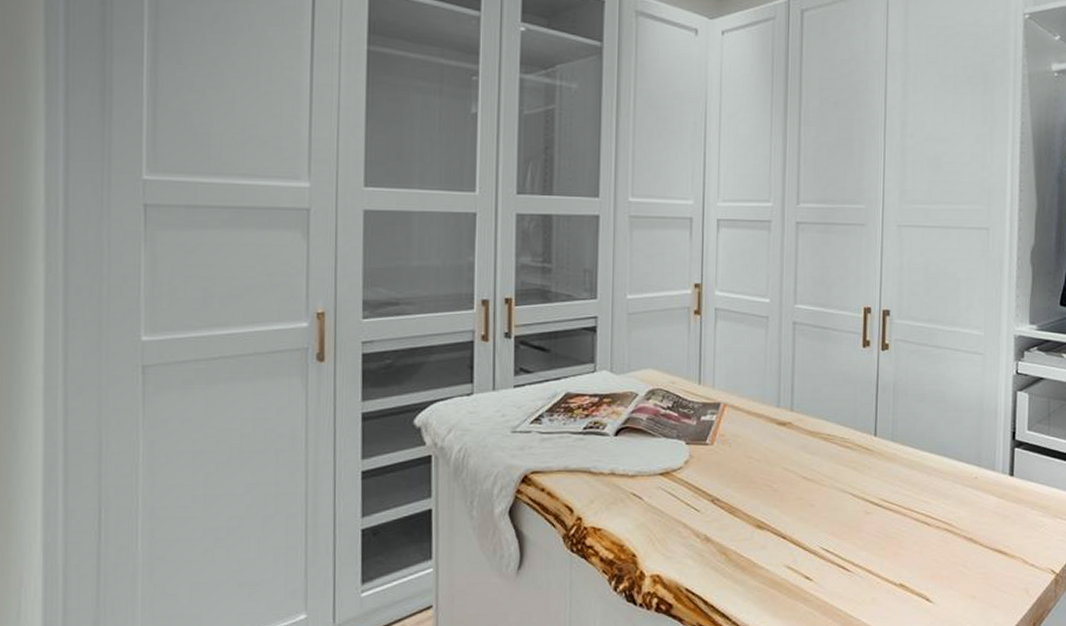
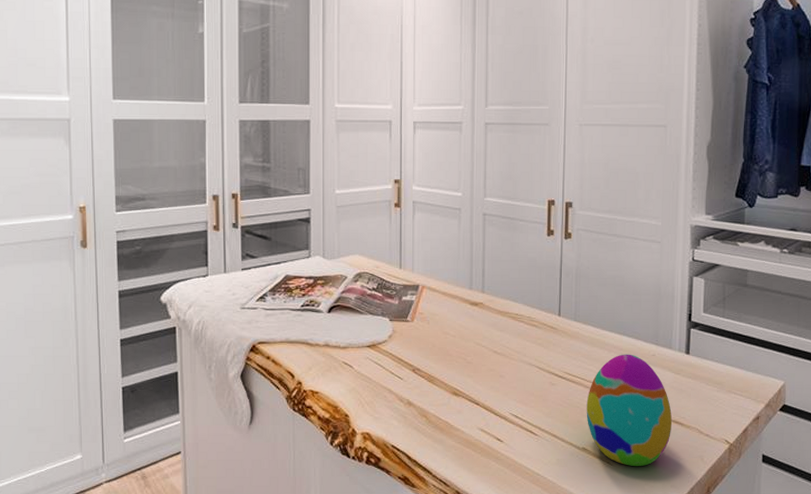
decorative egg: none [904,477,996,603] -> present [586,354,673,467]

